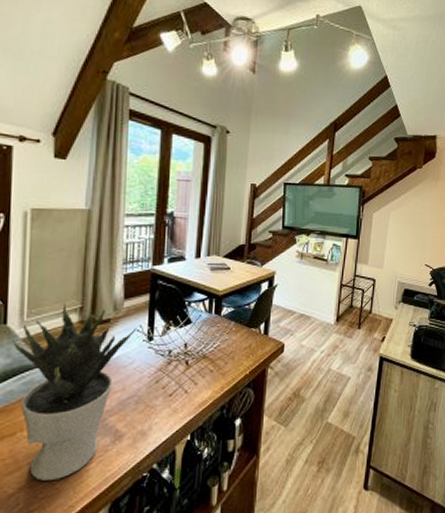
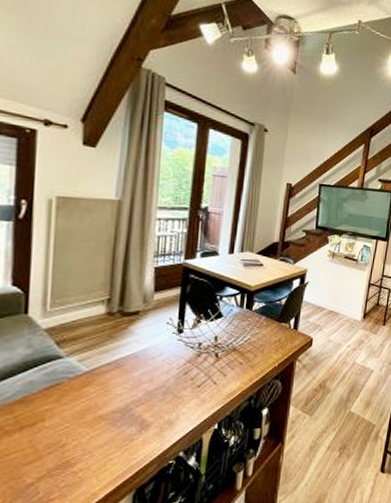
potted plant: present [13,304,137,481] -> none [34,295,167,470]

